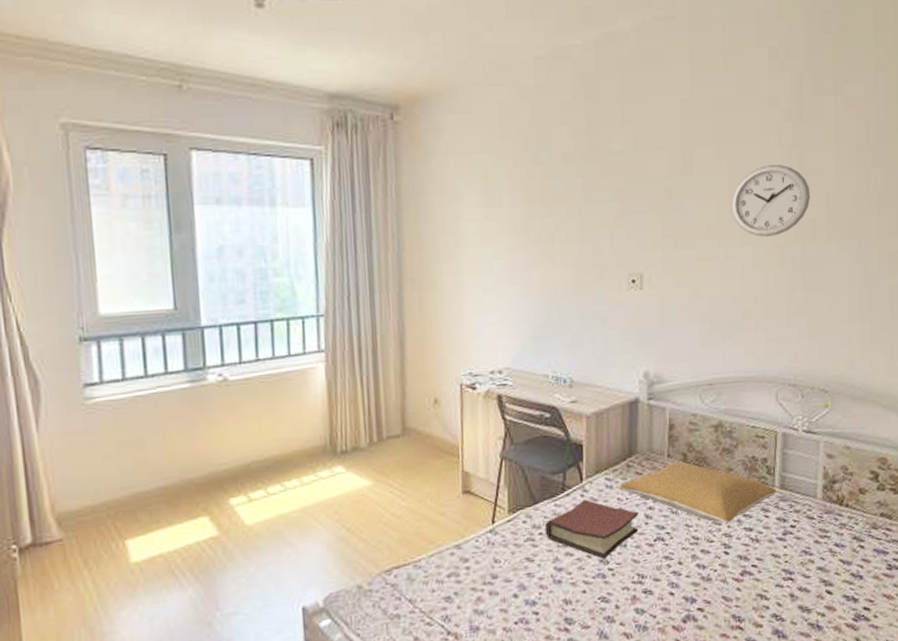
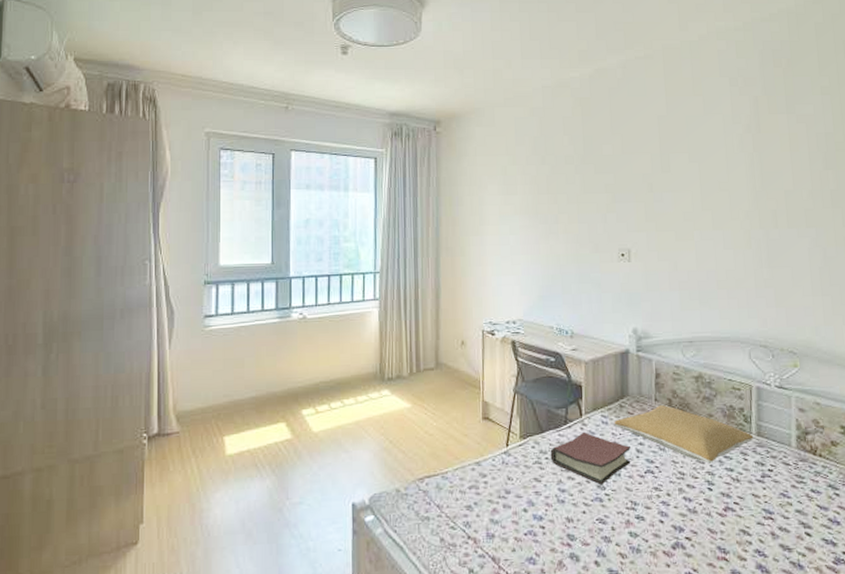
wall clock: present [730,165,811,238] -> none [702,167,772,224]

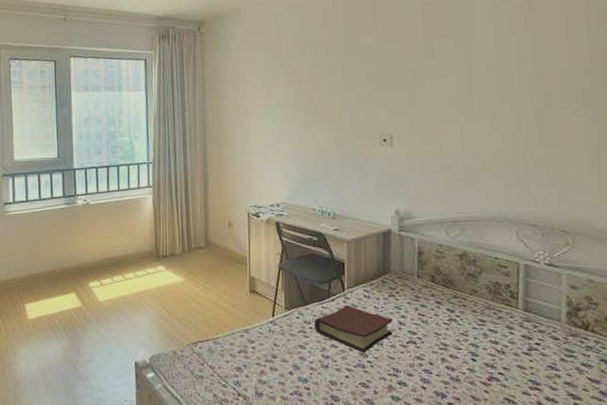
pillow: present [614,405,754,464] -> none [376,281,521,336]

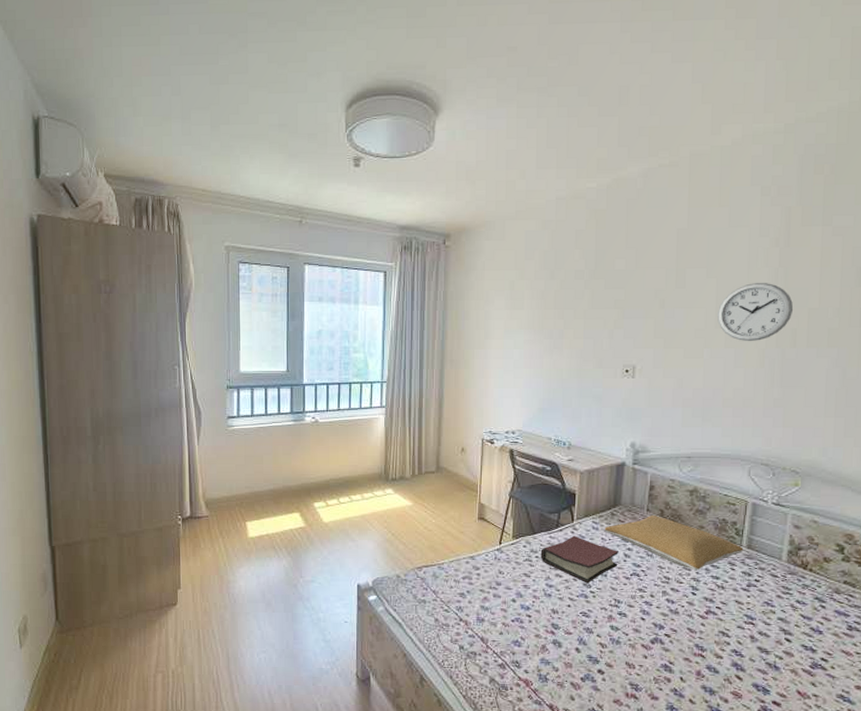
pillow: none [376,281,521,336] -> present [604,515,744,571]
wall clock: none [468,48,545,106] -> present [716,283,794,342]

